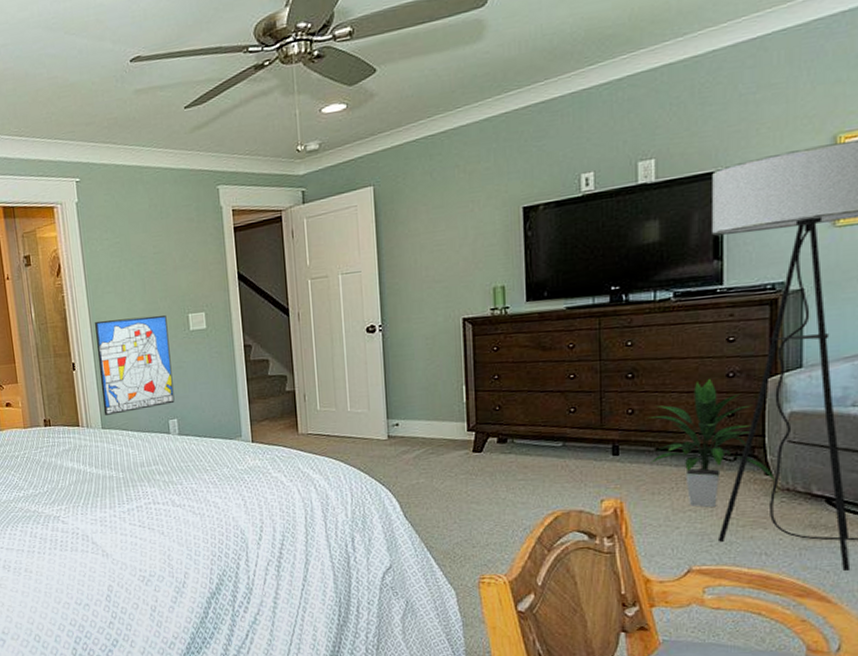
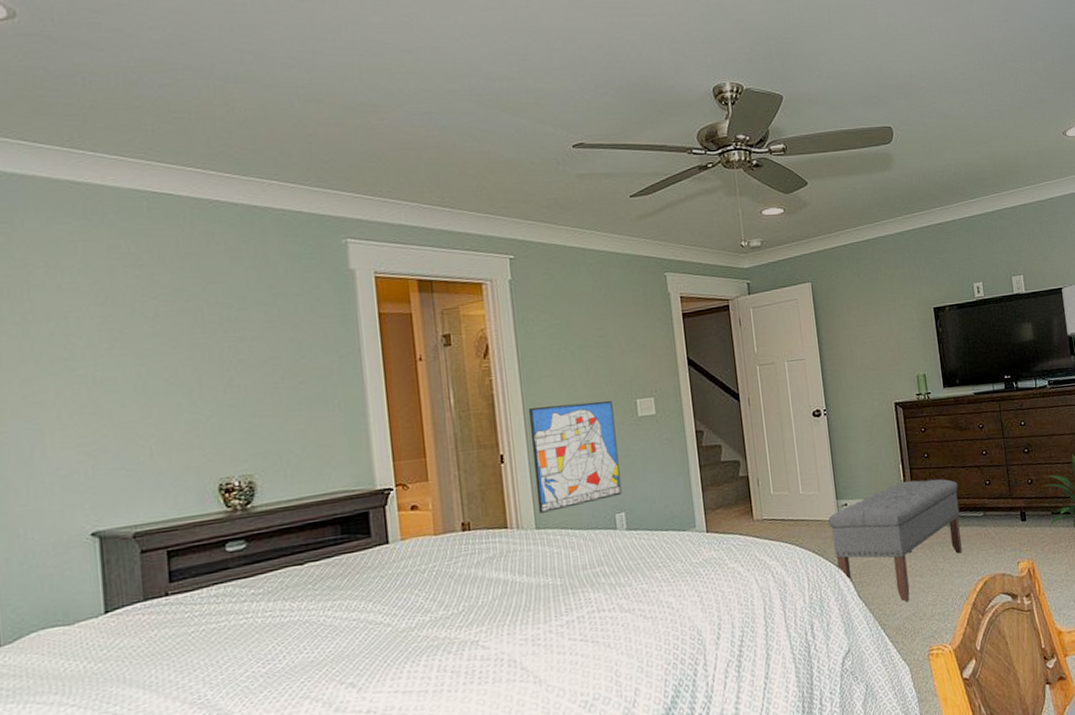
bench: none [376,403,533,527] -> present [828,479,962,602]

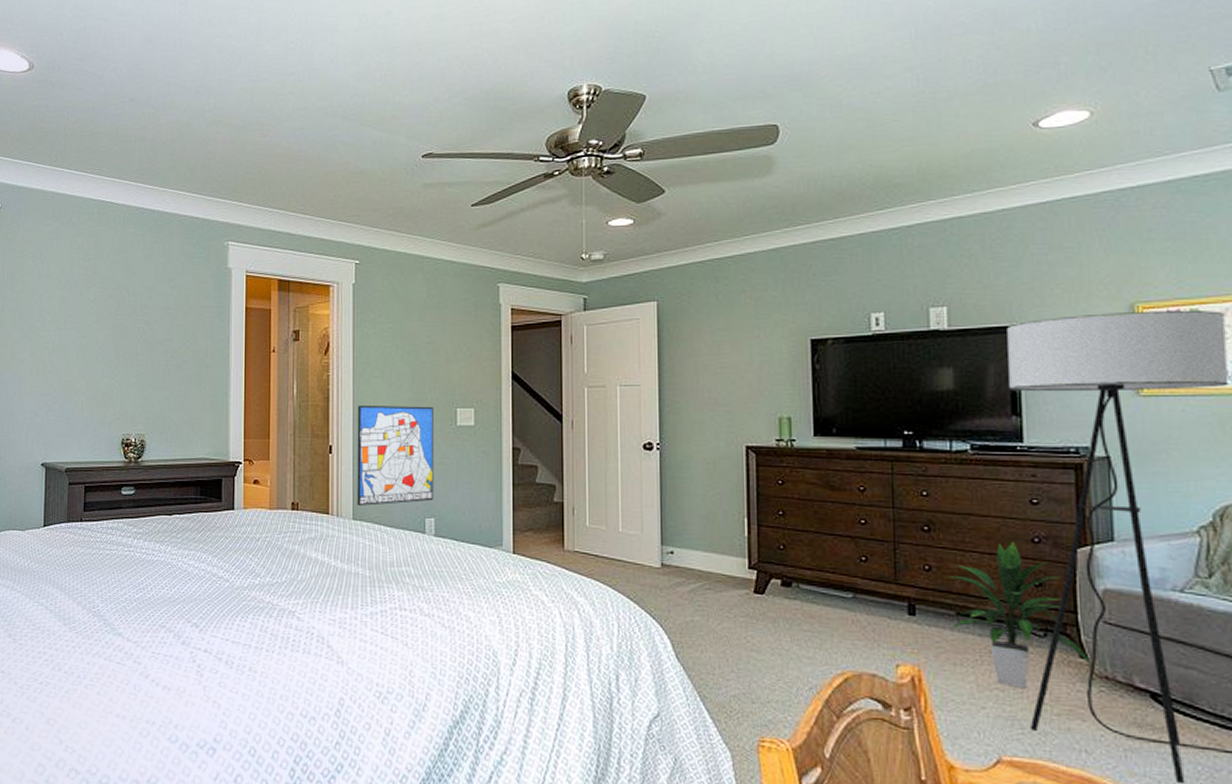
bench: present [828,479,962,602] -> none [649,539,821,677]

